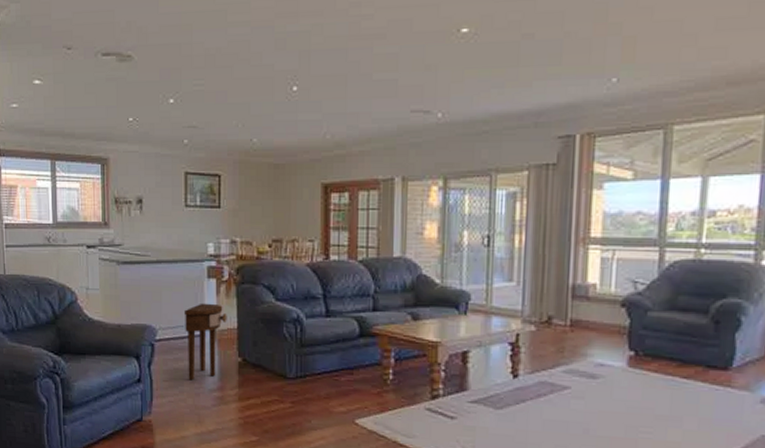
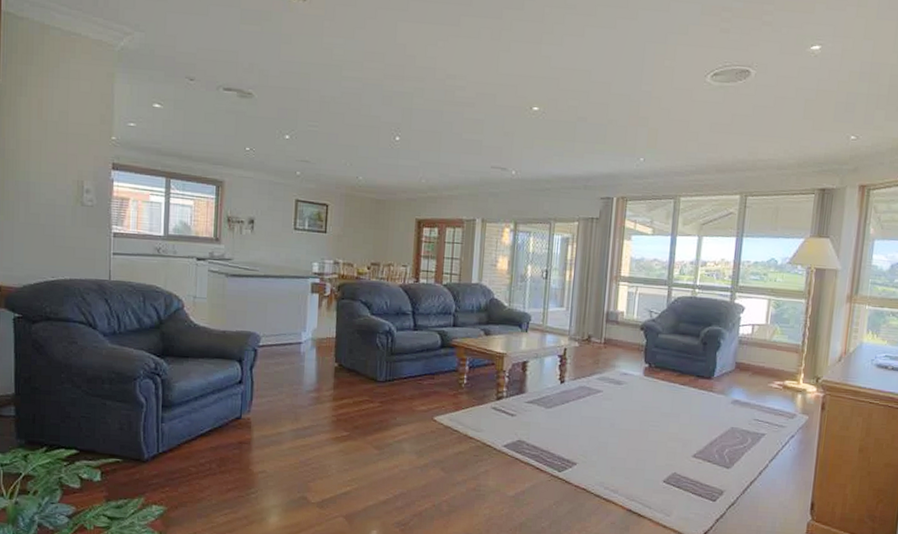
side table: present [183,303,227,381] -> none [287,314,327,383]

